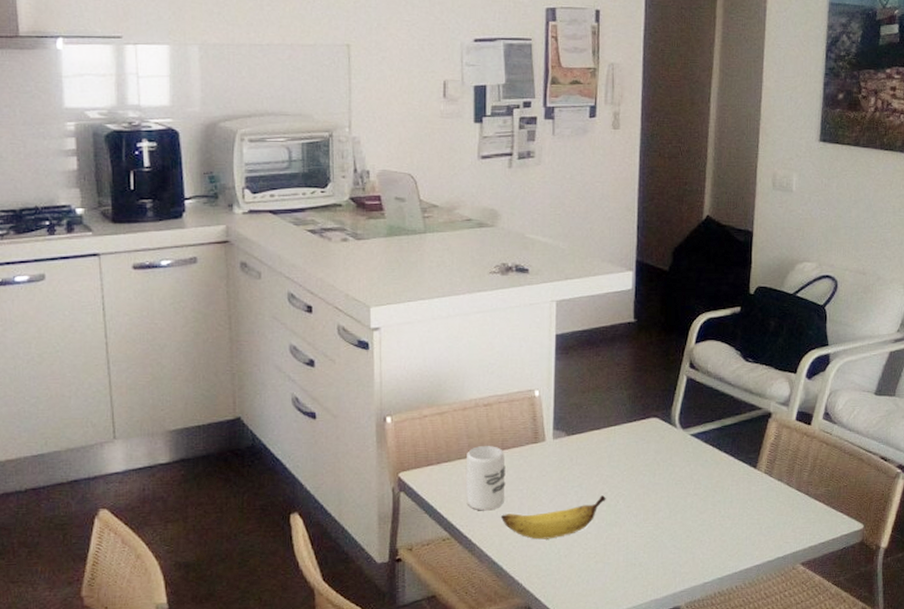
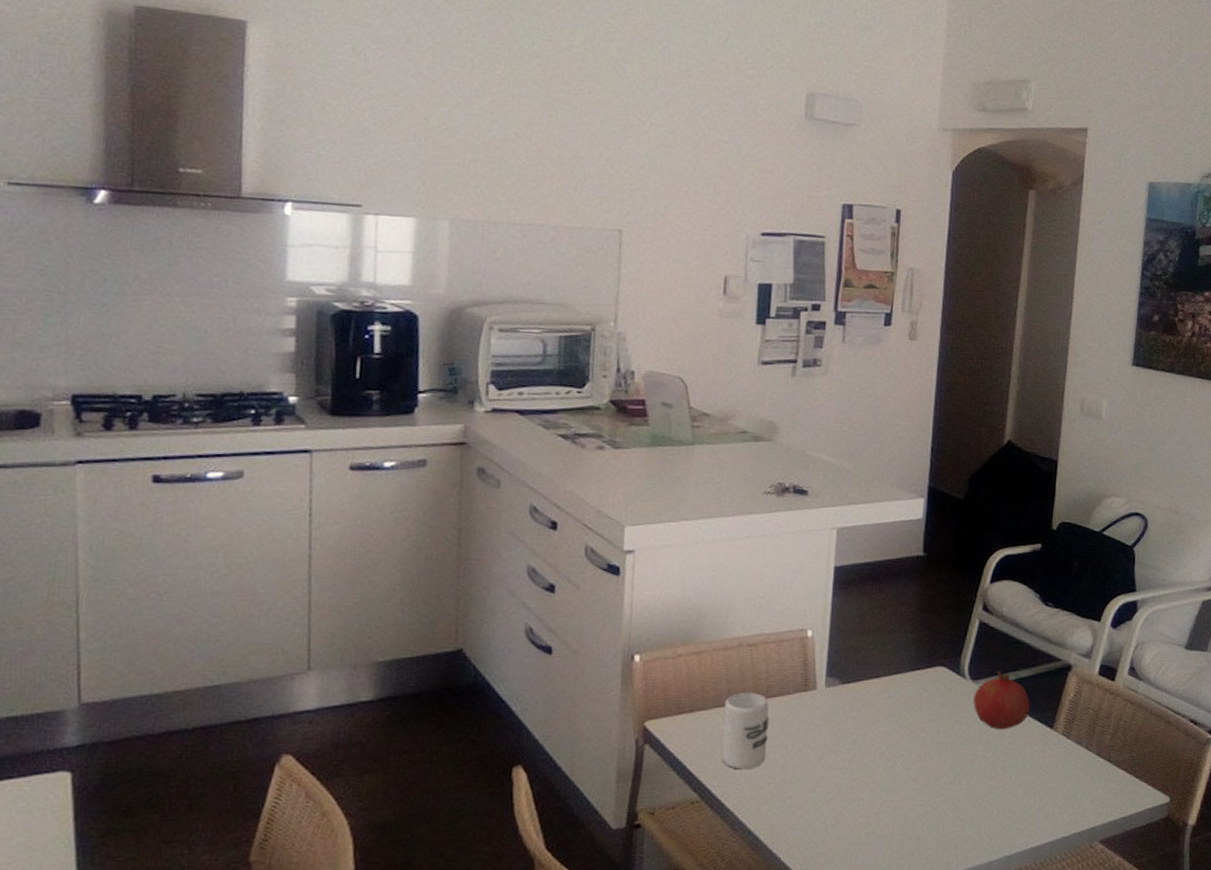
banana: present [500,495,606,540] -> none [760,755,882,806]
fruit: none [684,420,735,471] -> present [973,671,1030,730]

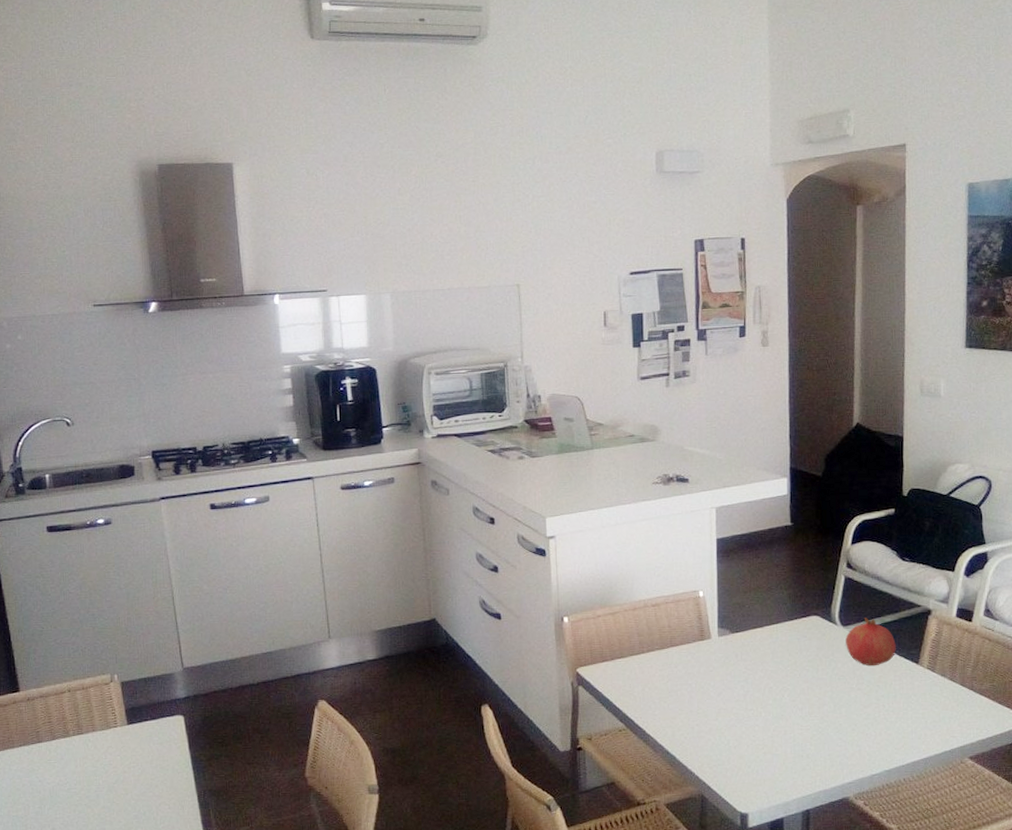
cup: present [722,691,769,770] -> none [638,642,675,704]

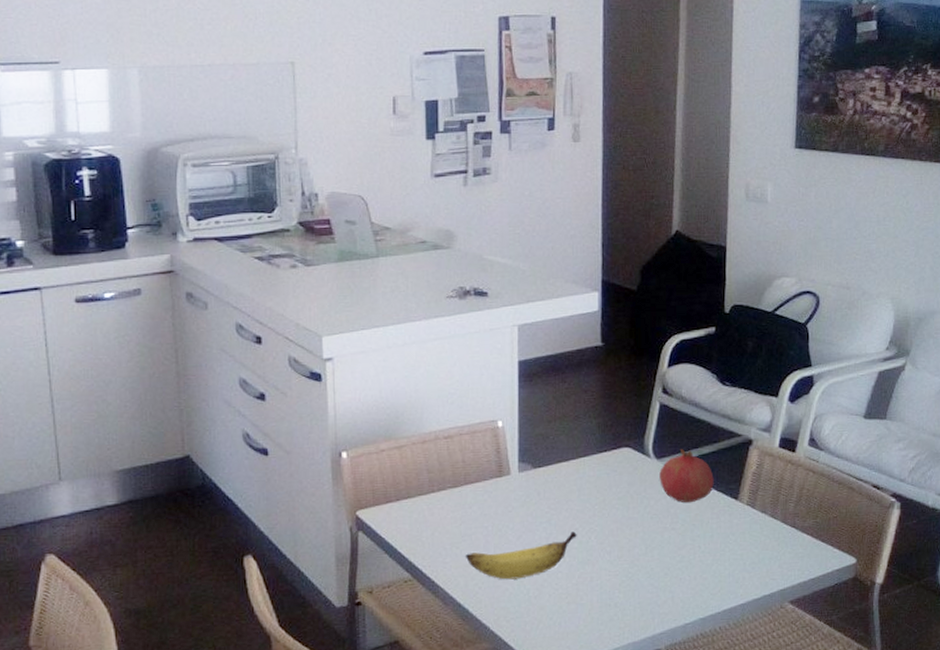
banana: none [672,690,771,731] -> present [465,531,577,580]

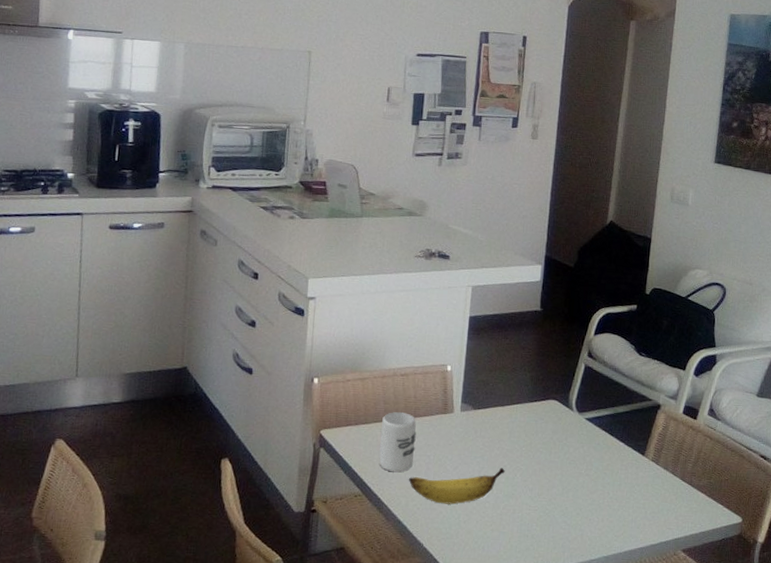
cup: none [427,480,469,550] -> present [379,411,416,473]
fruit: present [659,449,714,503] -> none [579,406,626,454]

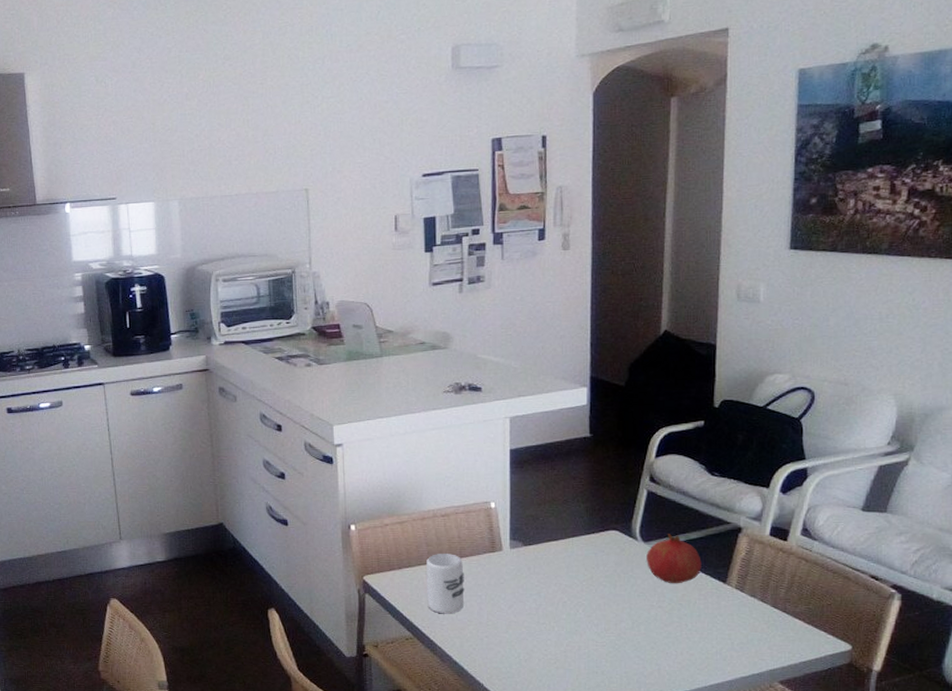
banana: present [408,468,505,505] -> none [460,604,565,644]
fruit: none [579,406,626,454] -> present [646,534,702,584]

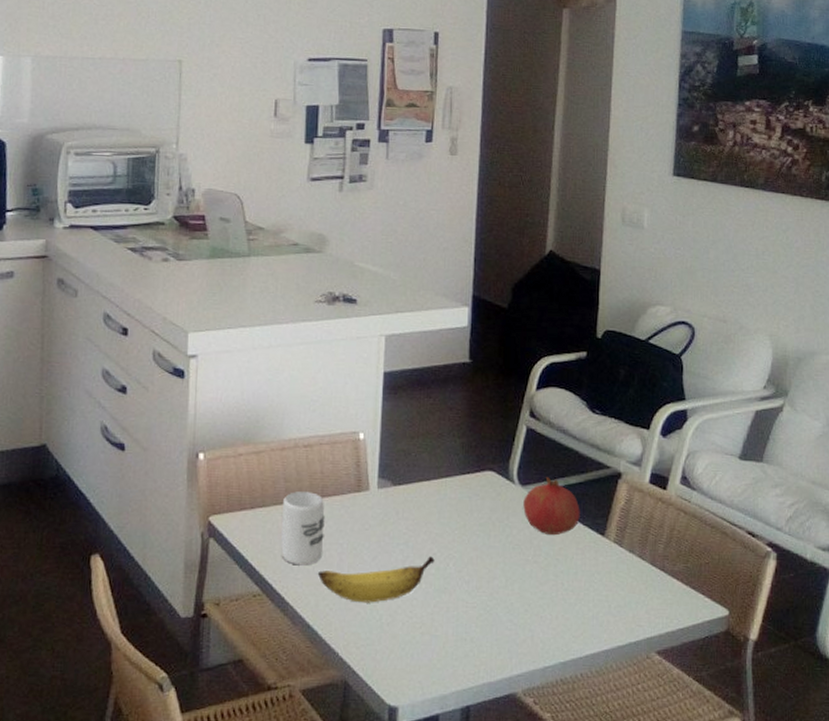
banana: none [460,604,565,644] -> present [317,556,435,603]

